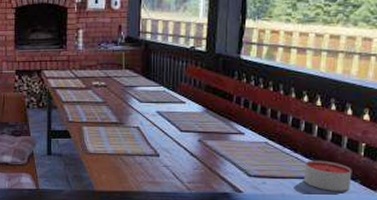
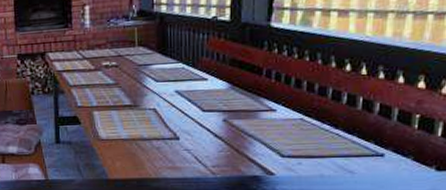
candle: present [304,160,352,191] -> none [346,135,404,169]

